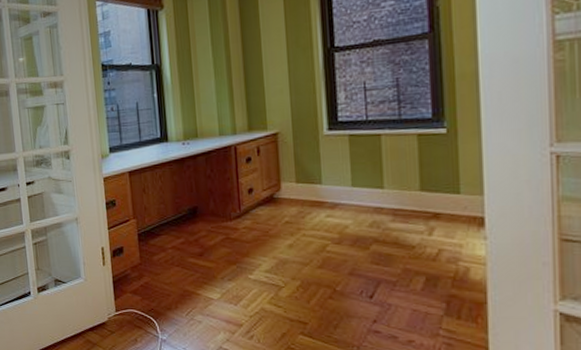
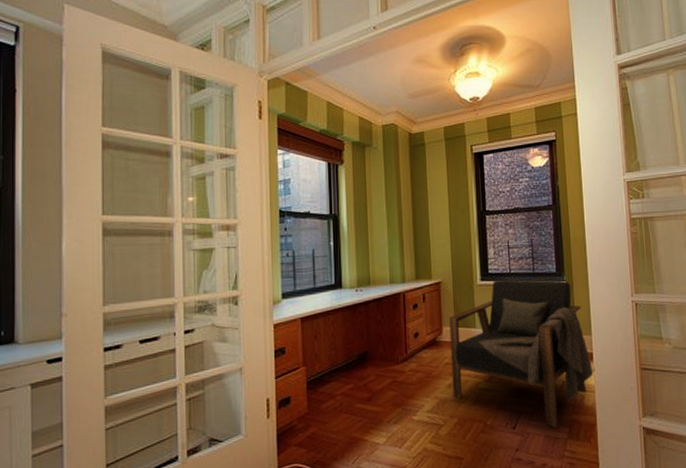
armchair: none [289,127,485,303] -> present [449,279,593,429]

